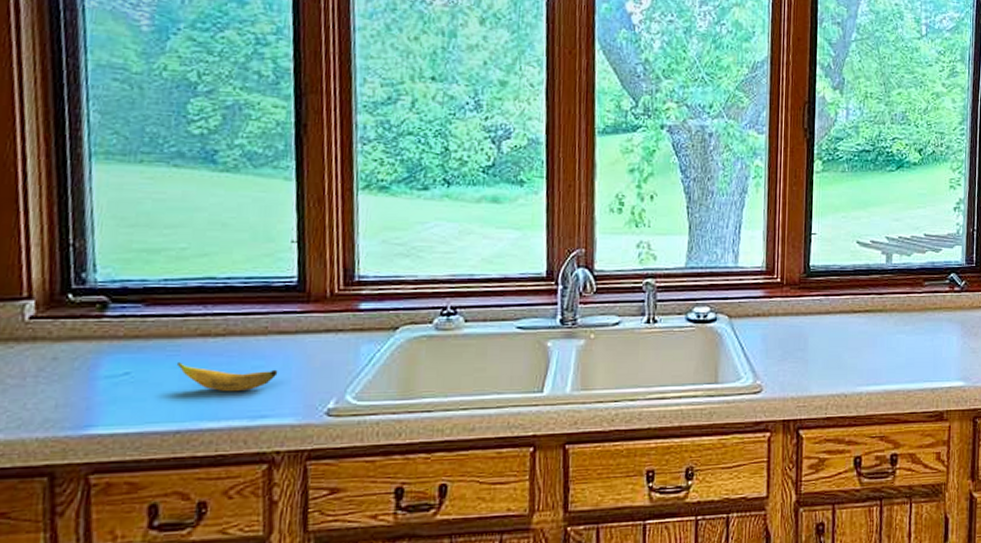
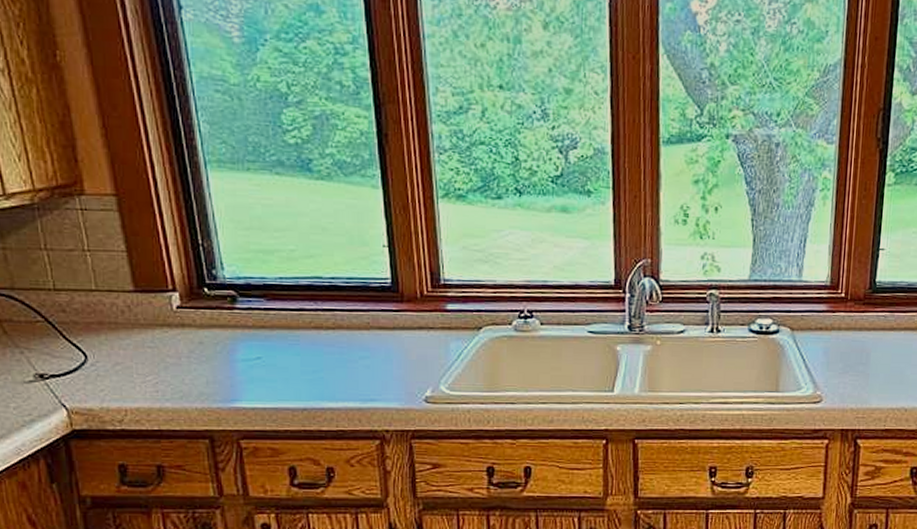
banana: present [177,362,278,392] -> none [299,351,382,378]

